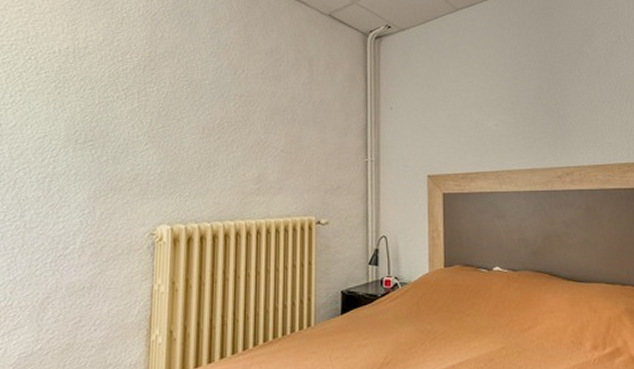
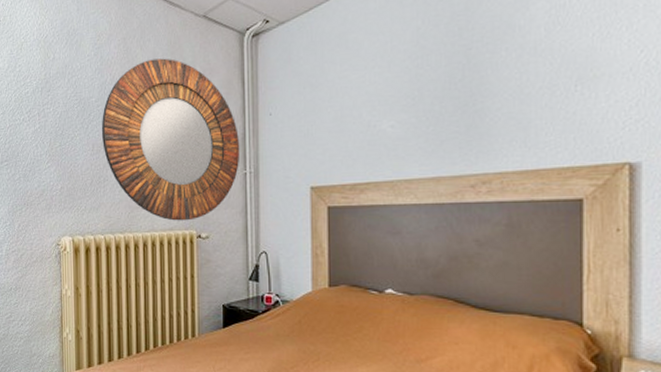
home mirror: none [214,49,362,207] -> present [101,58,240,221]

